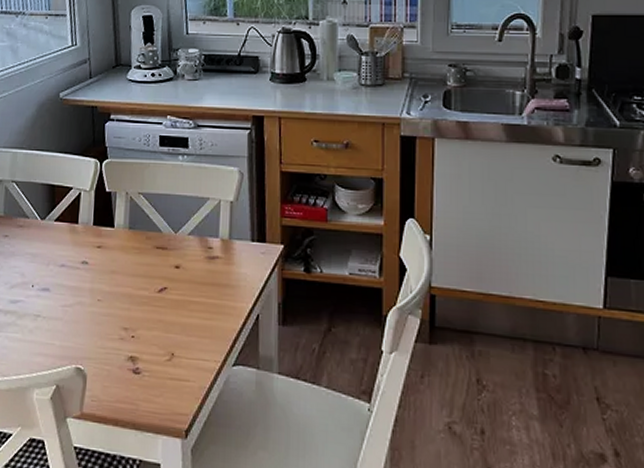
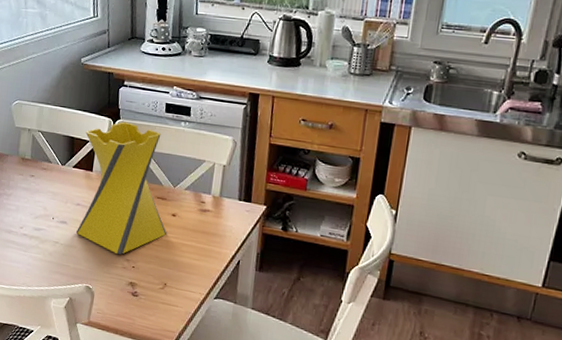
vase: none [60,161,170,324] -> present [75,121,166,255]

